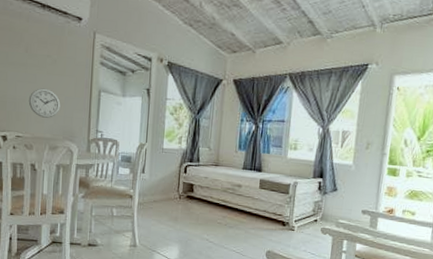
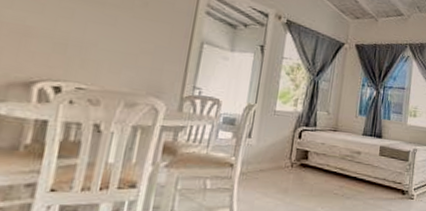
wall clock: present [28,88,61,118] -> none [101,32,148,69]

